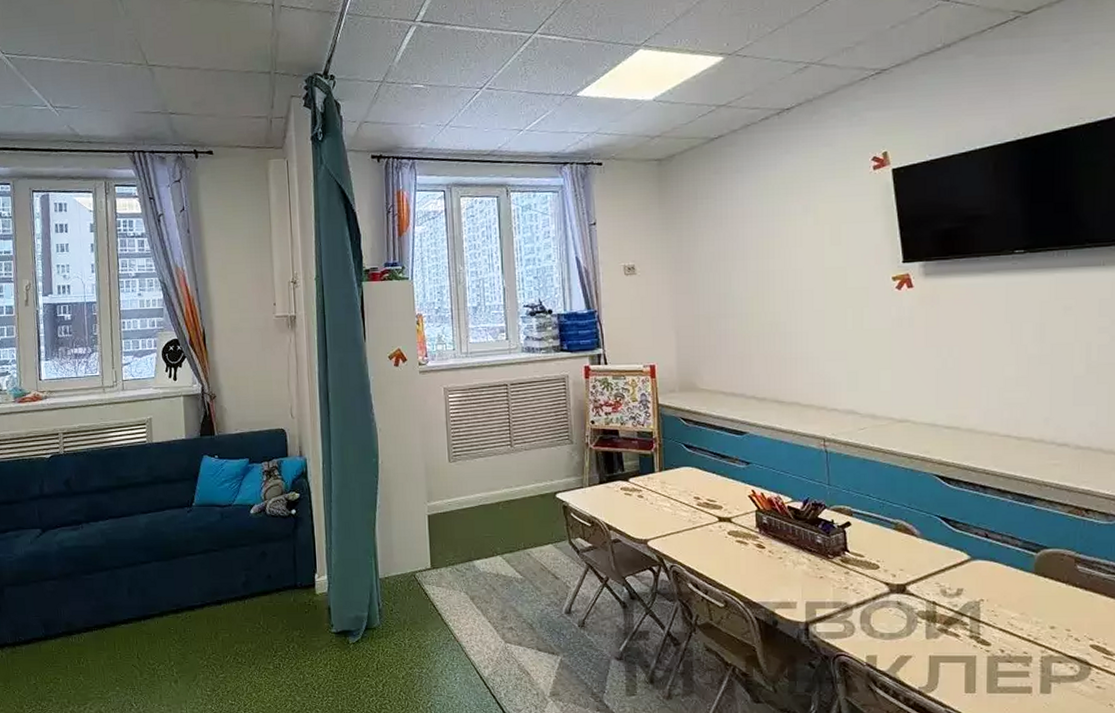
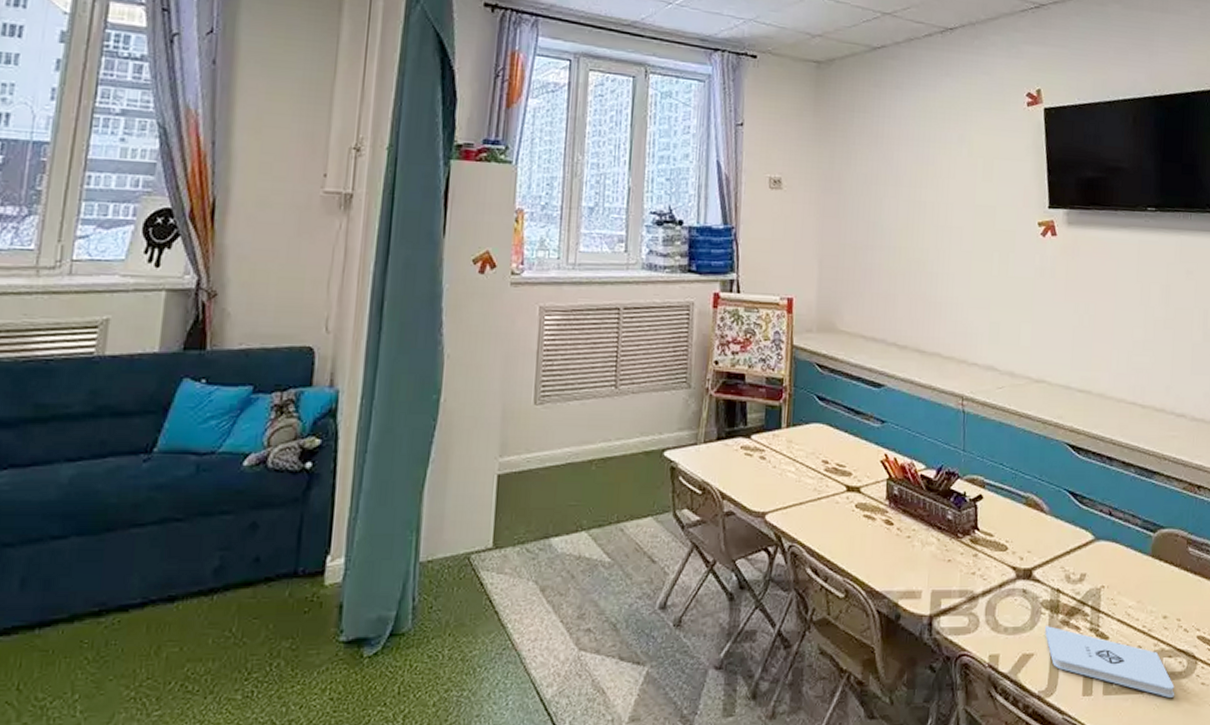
notepad: none [921,633,1067,698] -> present [1044,626,1175,698]

